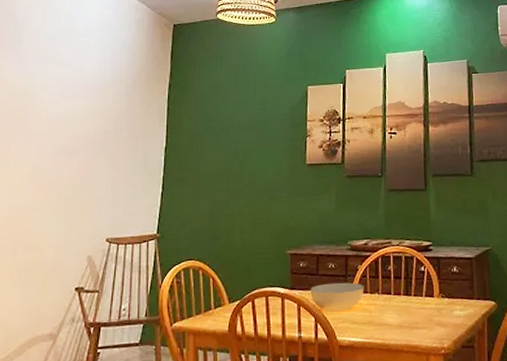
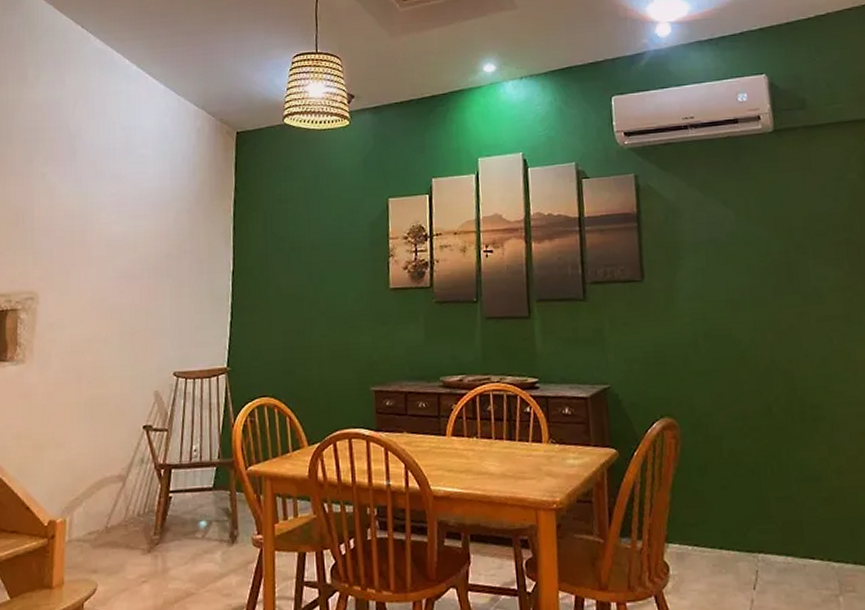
bowl: present [310,282,365,313] -> none [398,424,461,458]

